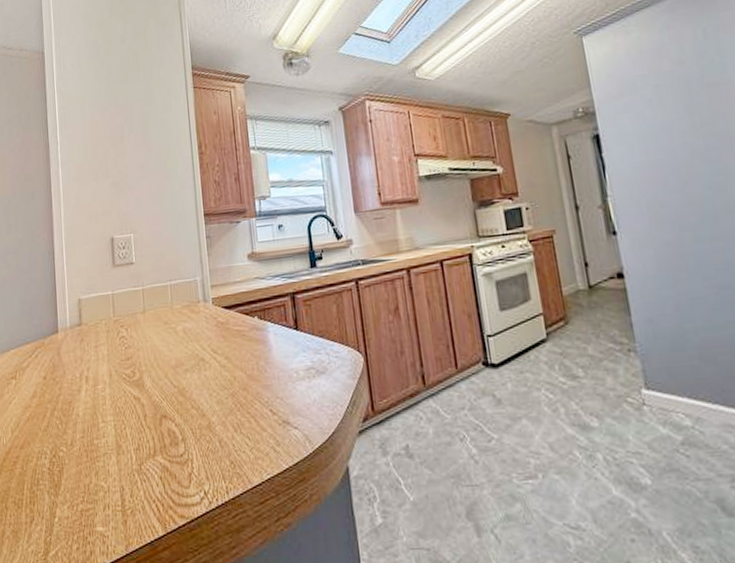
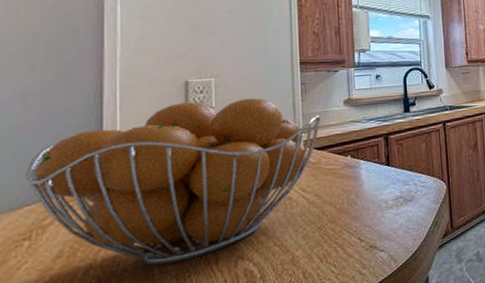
fruit basket: none [10,253,227,414] -> present [26,98,321,266]

